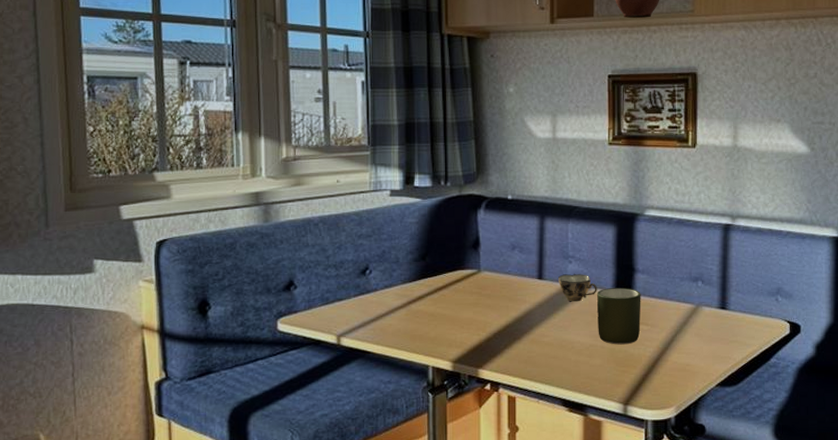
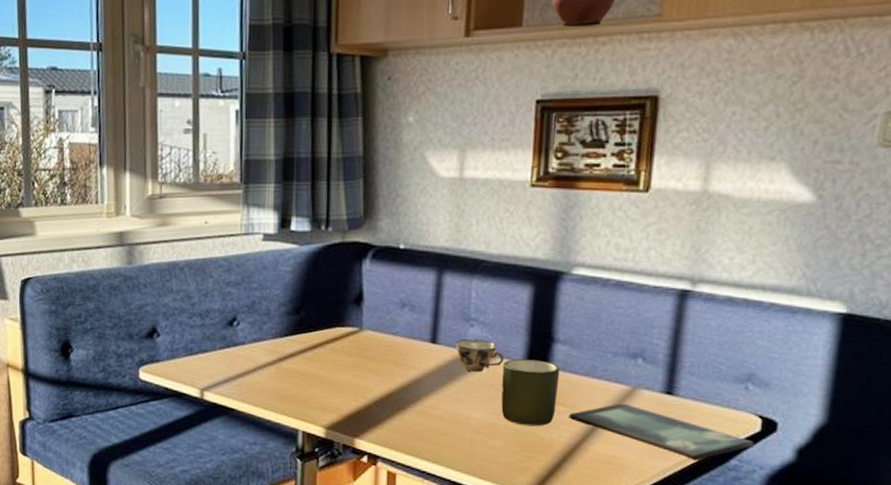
tablet: none [651,319,786,362] -> present [569,403,754,461]

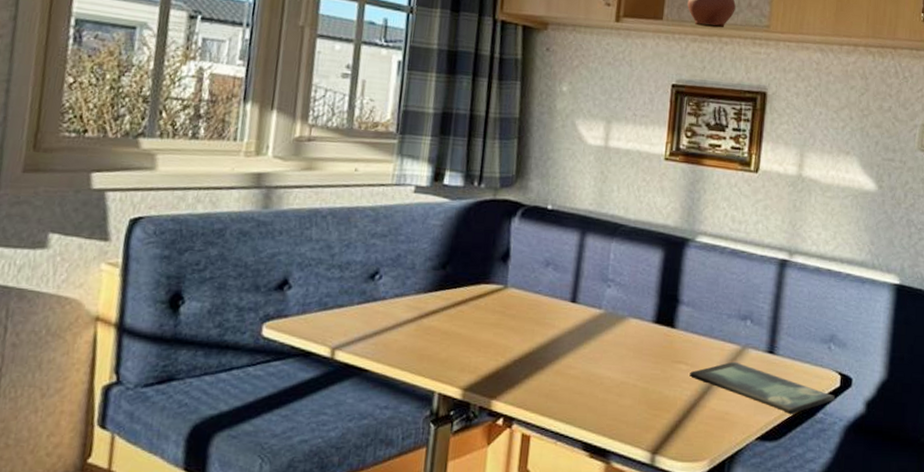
teacup: present [456,338,504,373] -> none [593,299,636,332]
mug: present [501,359,560,427] -> none [631,319,684,385]

